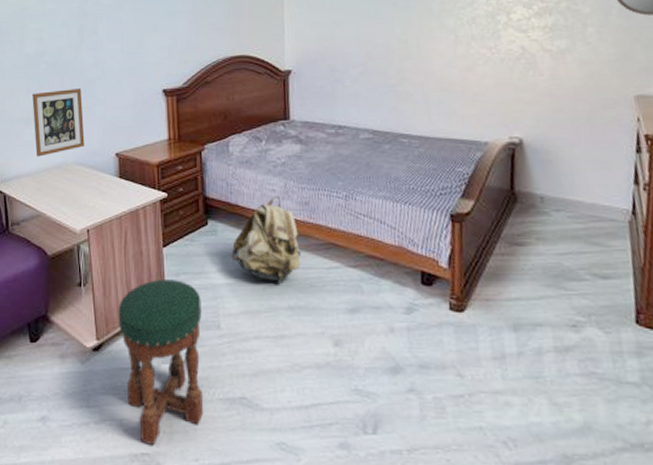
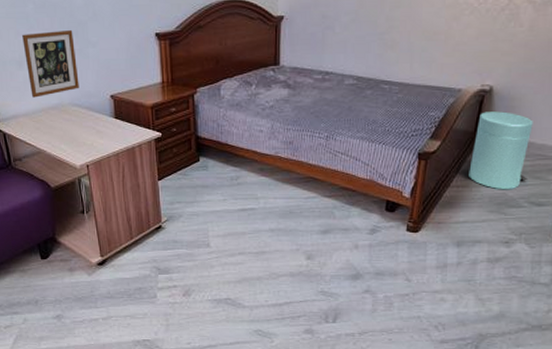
stool: present [118,280,204,447] -> none [118,208,195,335]
backpack: present [231,196,301,285] -> none [220,136,283,212]
trash can: none [512,166,585,259] -> present [469,111,533,190]

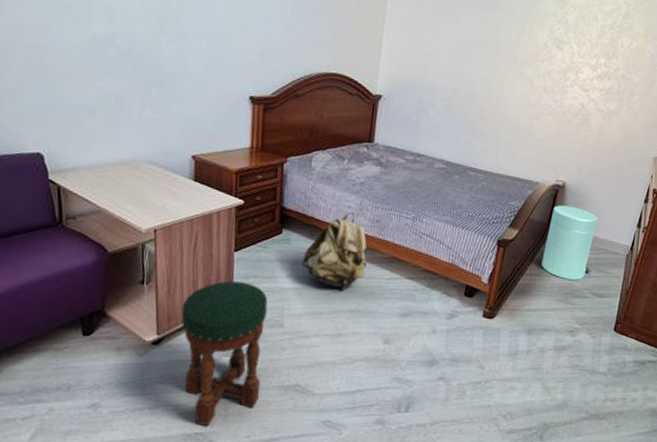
picture frame: present [22,30,79,98] -> none [97,80,159,150]
stool: none [118,208,195,335] -> present [181,281,268,427]
backpack: none [220,136,283,212] -> present [301,212,367,291]

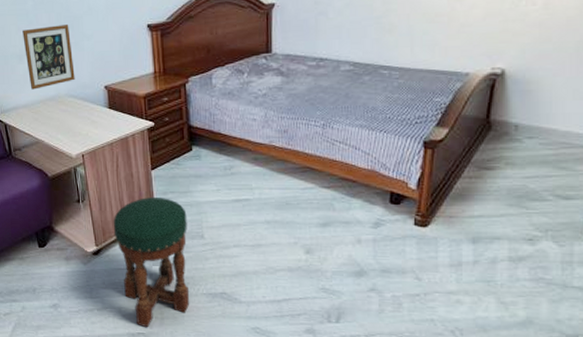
picture frame: none [97,80,159,150] -> present [22,25,75,90]
backpack: present [301,212,367,291] -> none [214,125,278,203]
trash can: present [541,205,598,281] -> none [482,96,554,182]

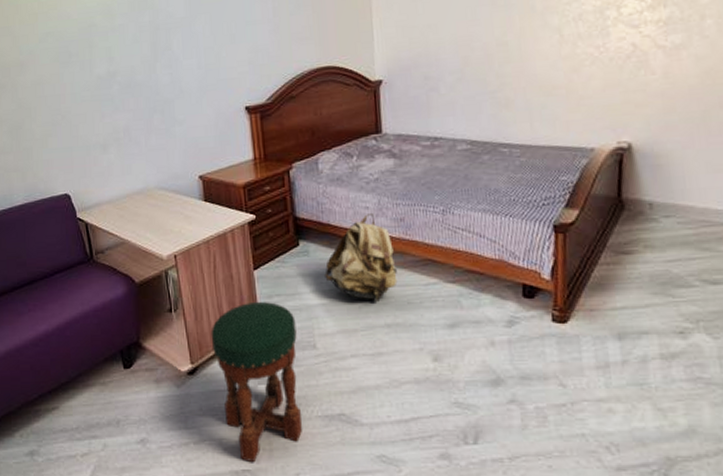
picture frame: present [22,25,75,90] -> none [107,109,166,183]
backpack: none [214,125,278,203] -> present [325,214,398,303]

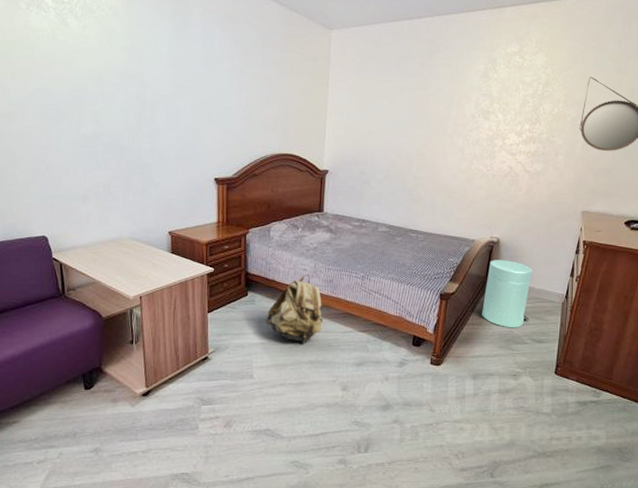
stool: present [210,302,303,463] -> none [165,339,238,468]
trash can: none [618,171,695,266] -> present [482,260,532,328]

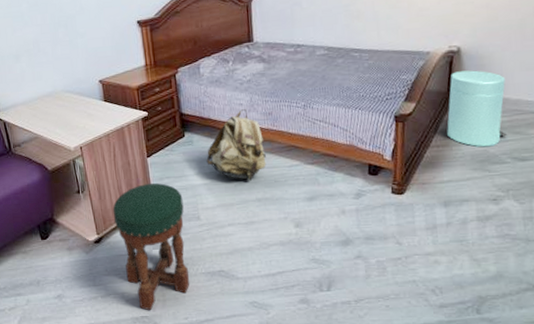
stool: none [165,339,238,468] -> present [112,183,190,311]

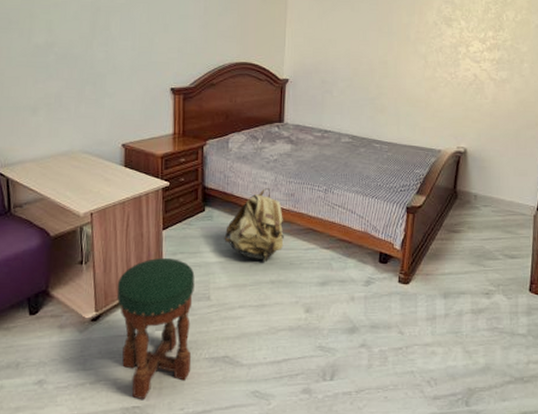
trash can: present [447,70,508,147] -> none [451,171,502,243]

